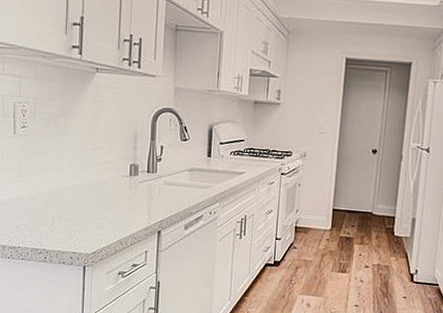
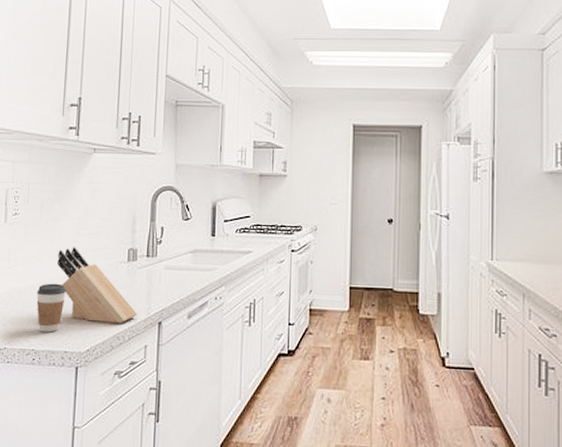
coffee cup: none [46,191,73,236] -> present [36,283,66,333]
knife block: none [64,160,139,230] -> present [57,247,137,323]

